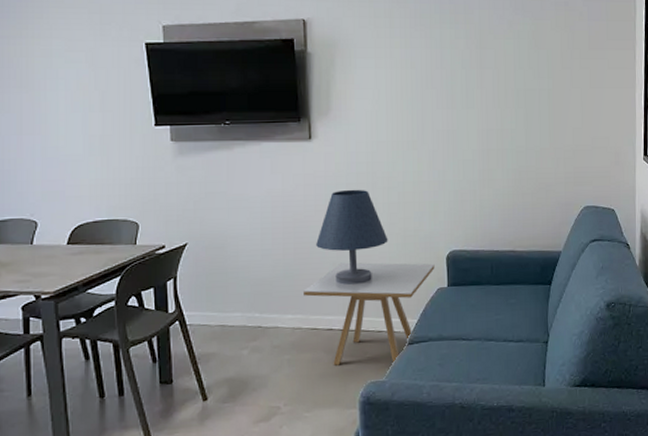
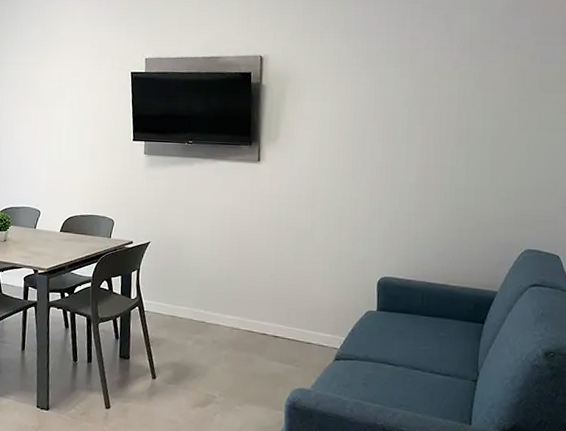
side table: present [304,262,435,366] -> none [243,275,366,374]
table lamp: present [316,189,388,285] -> none [257,209,323,297]

